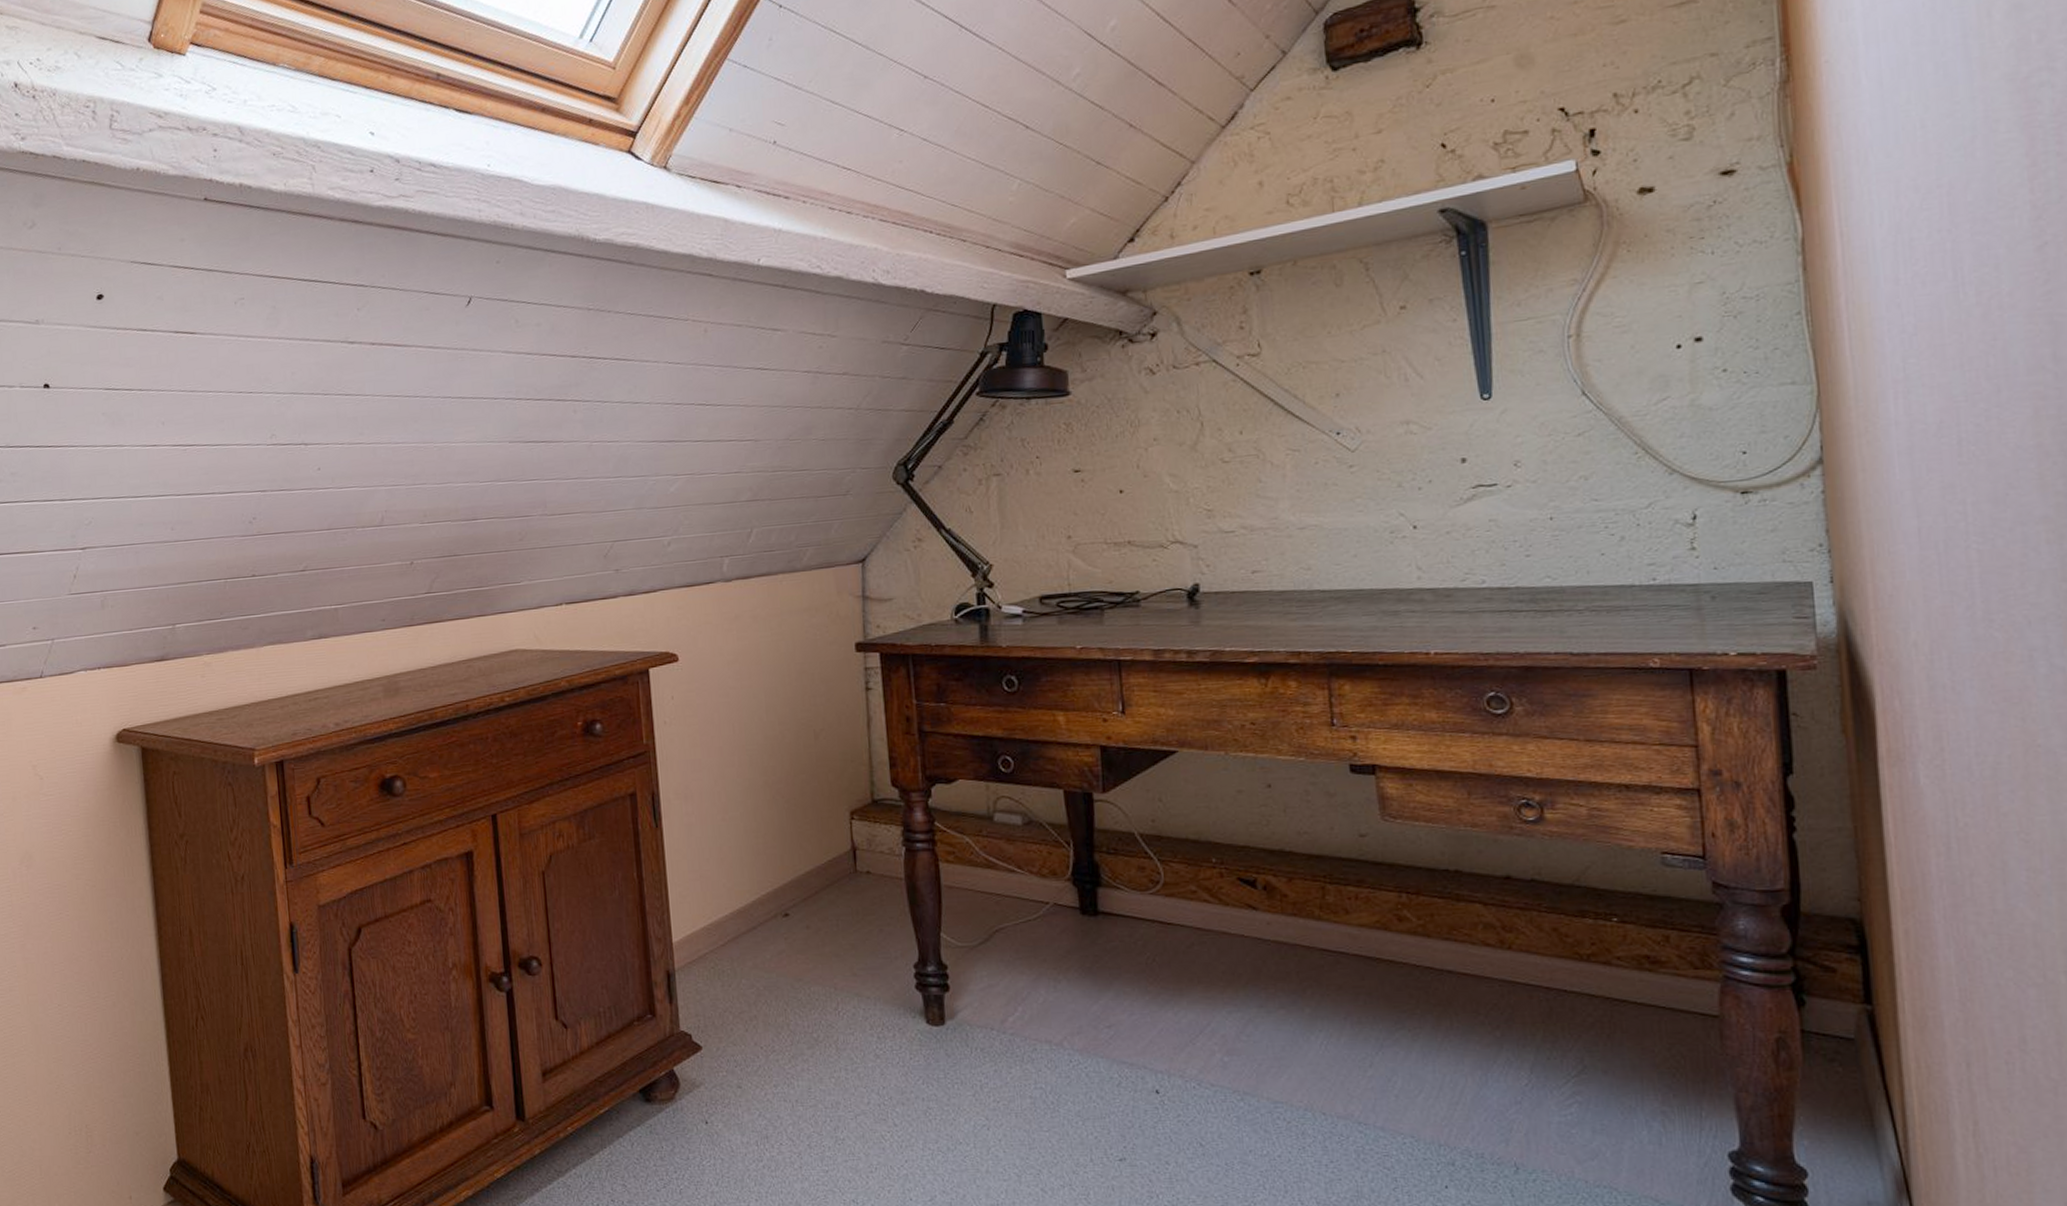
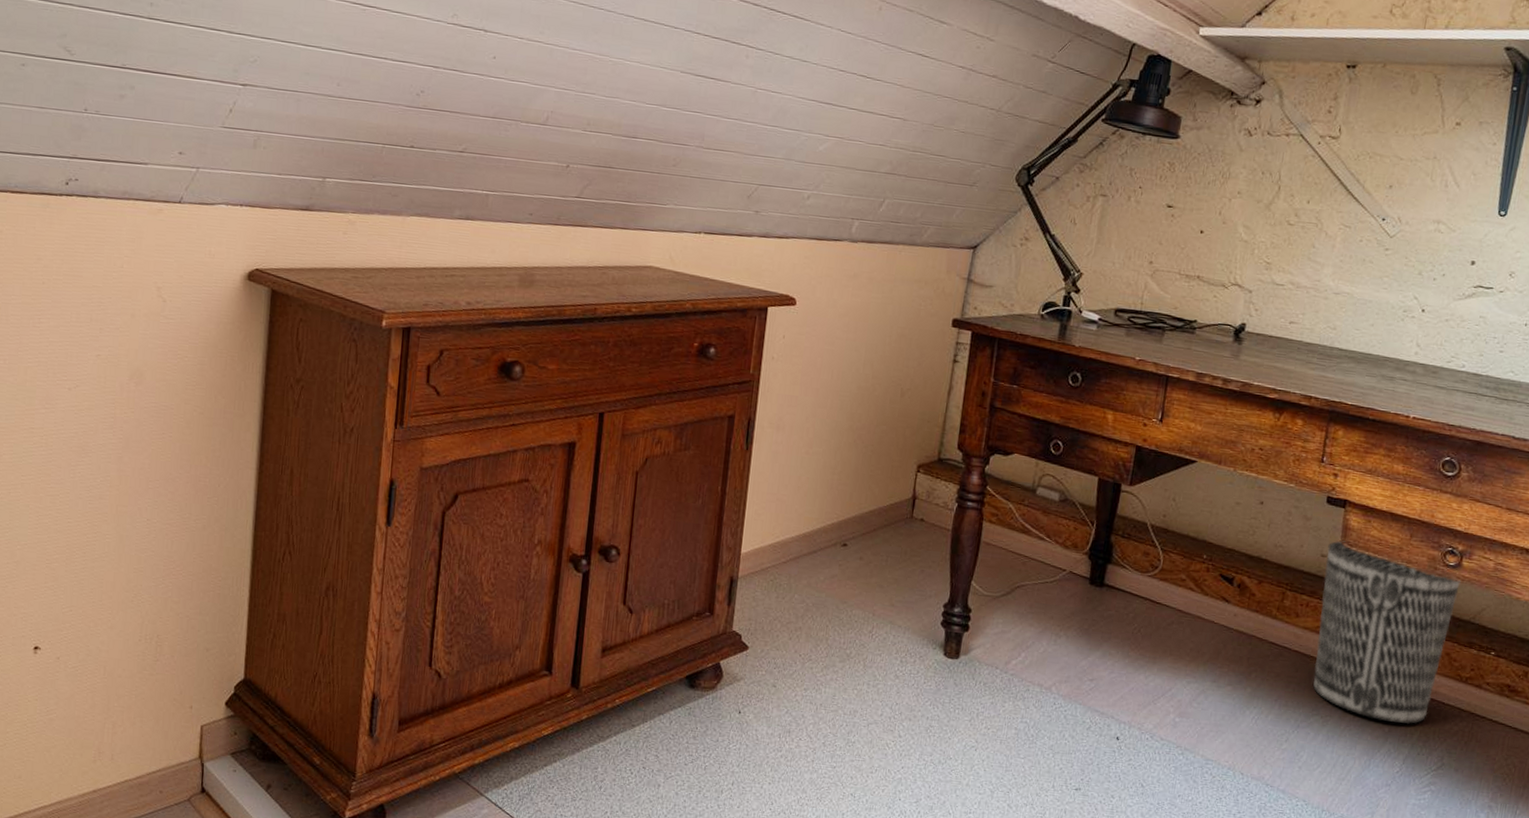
wastebasket: none [1365,813,1549,1025] -> present [1313,540,1461,725]

